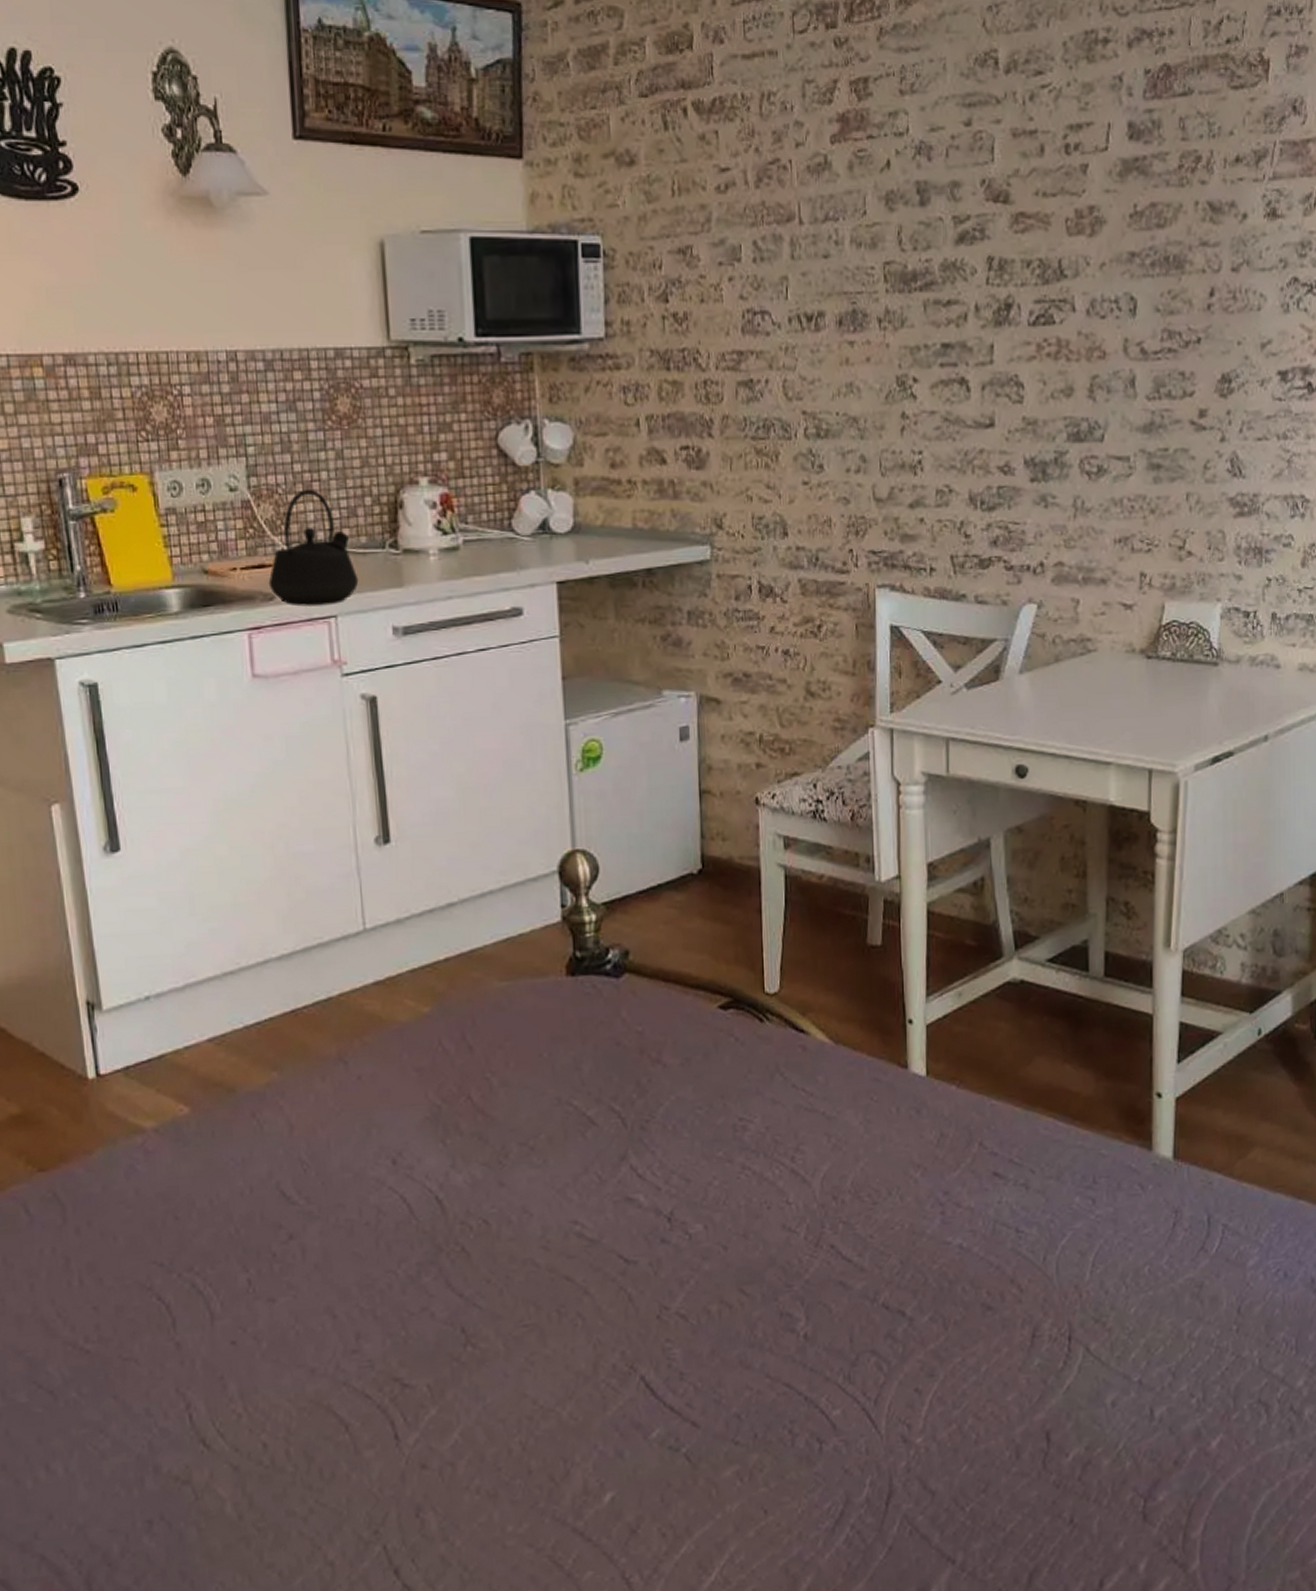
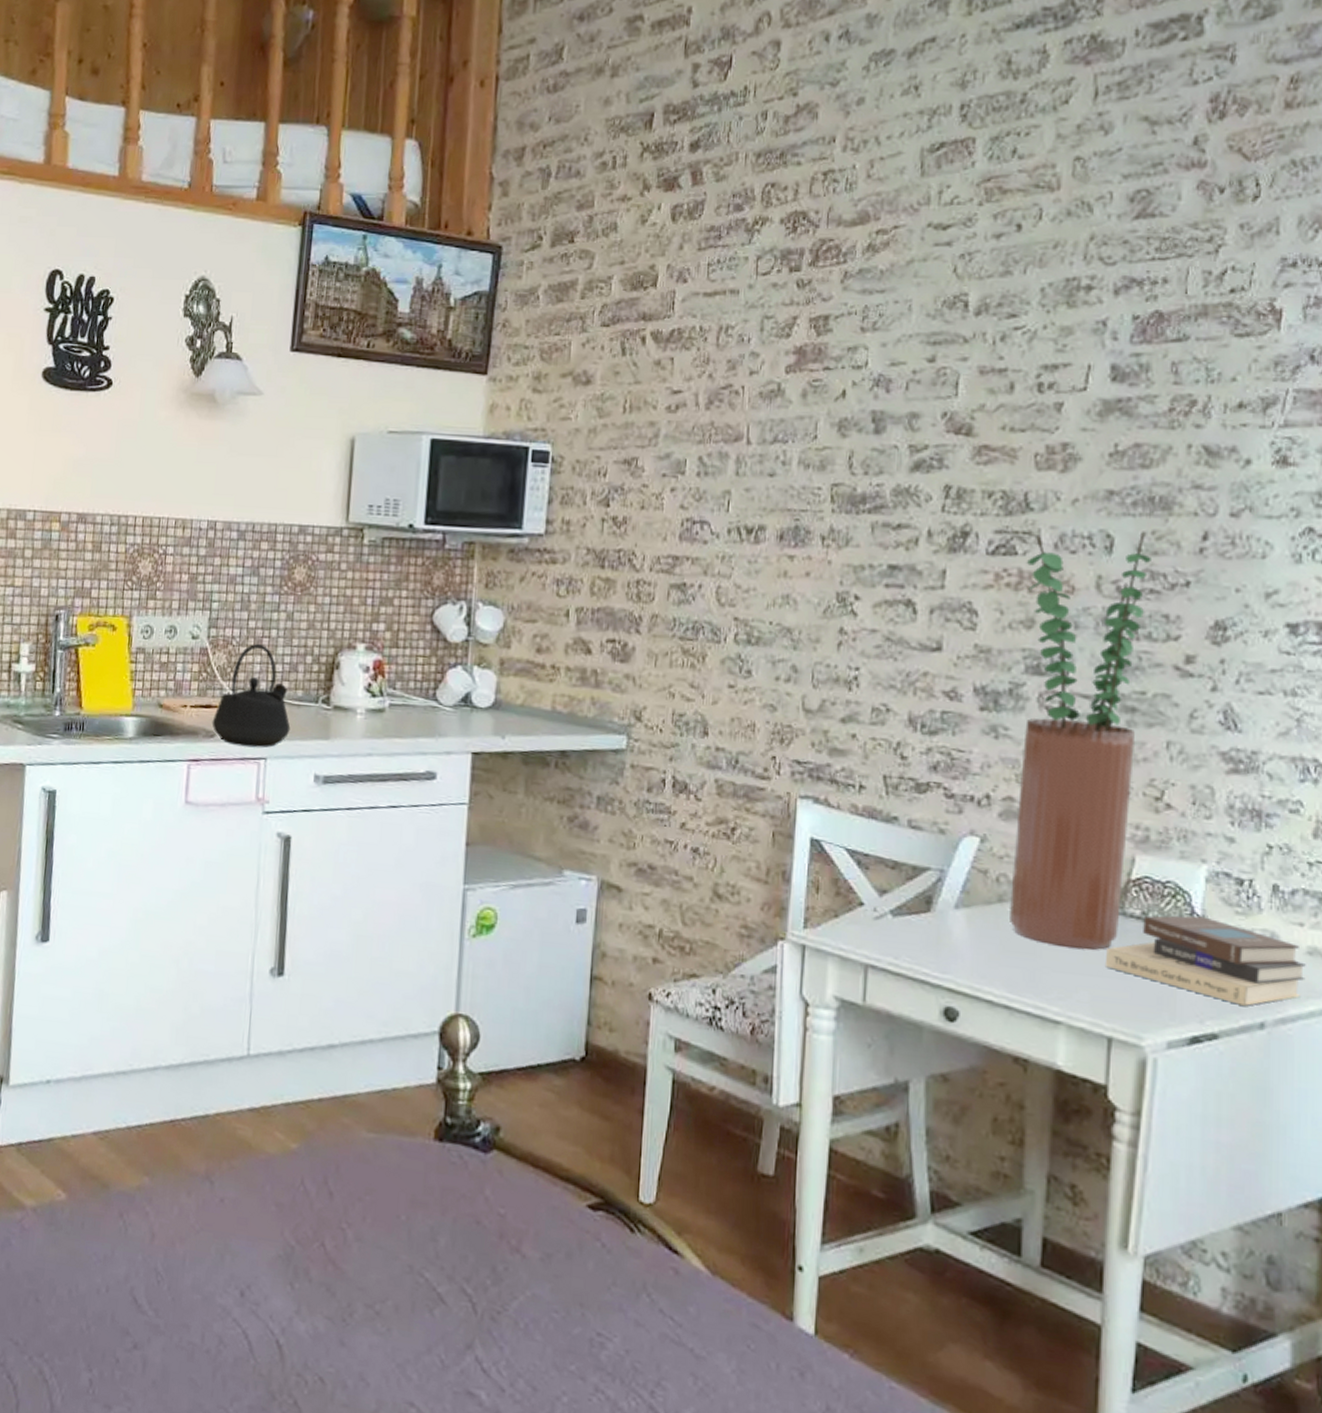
vase: none [1063,291,1168,695] -> present [1010,531,1151,950]
books: none [1144,650,1298,723] -> present [1104,915,1306,1006]

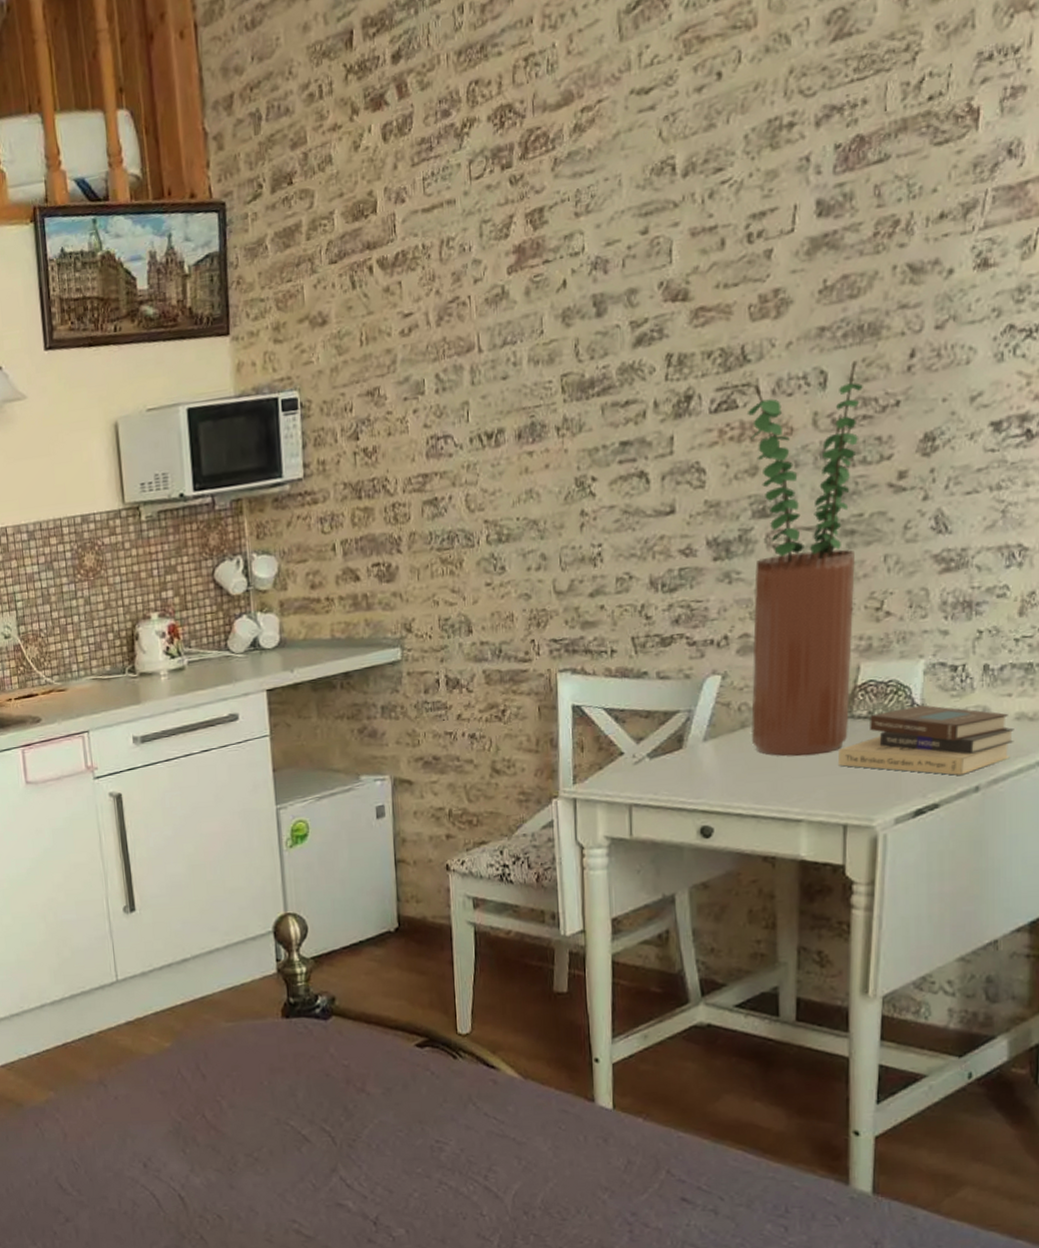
kettle: present [212,644,291,749] -> none [36,631,105,726]

